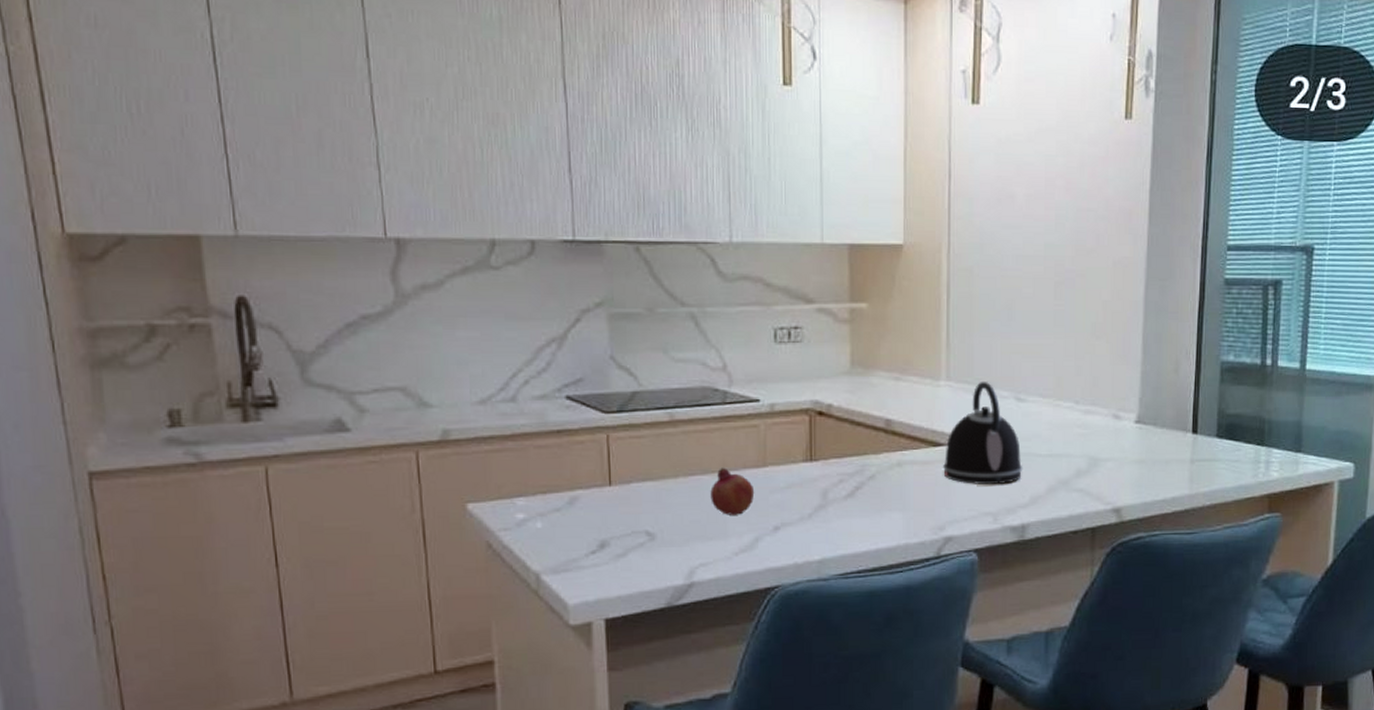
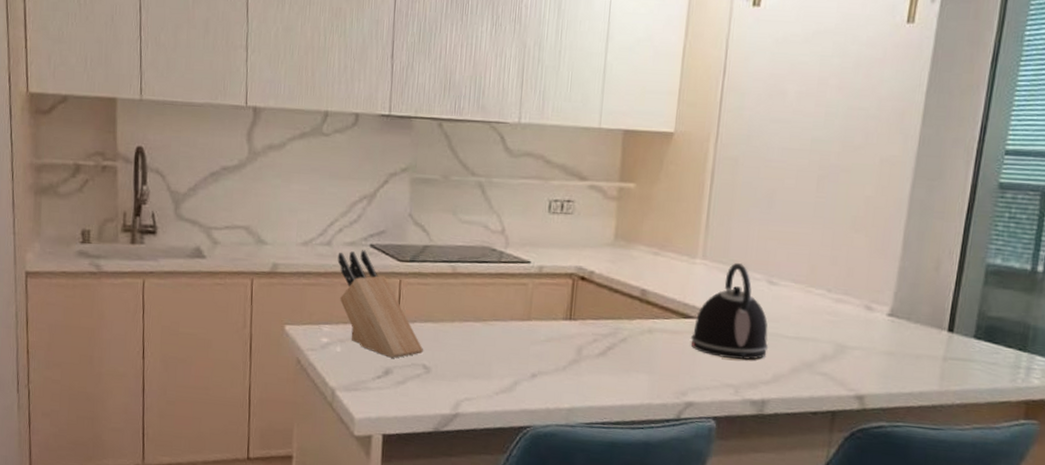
knife block: none [526,403,645,528] -> present [337,250,424,358]
fruit: present [710,468,755,515] -> none [480,317,518,360]

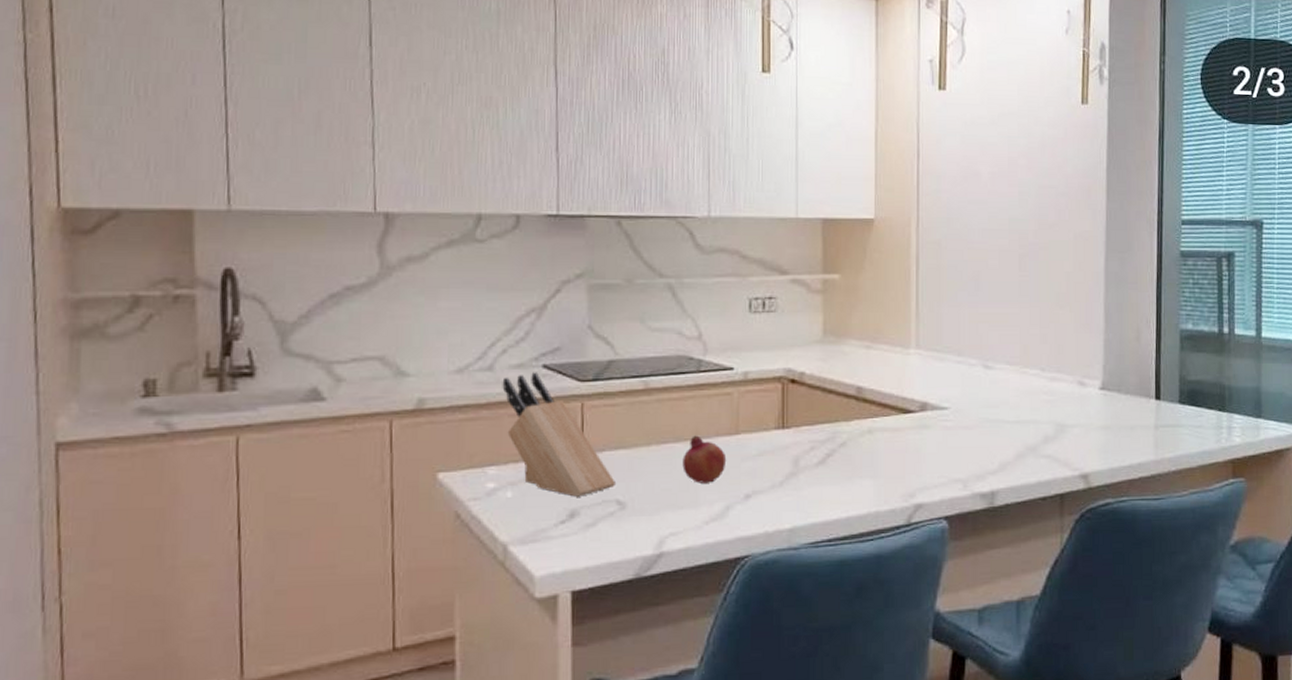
fruit: none [480,317,518,360] -> present [682,435,727,483]
kettle: present [691,262,769,361] -> none [913,349,992,452]

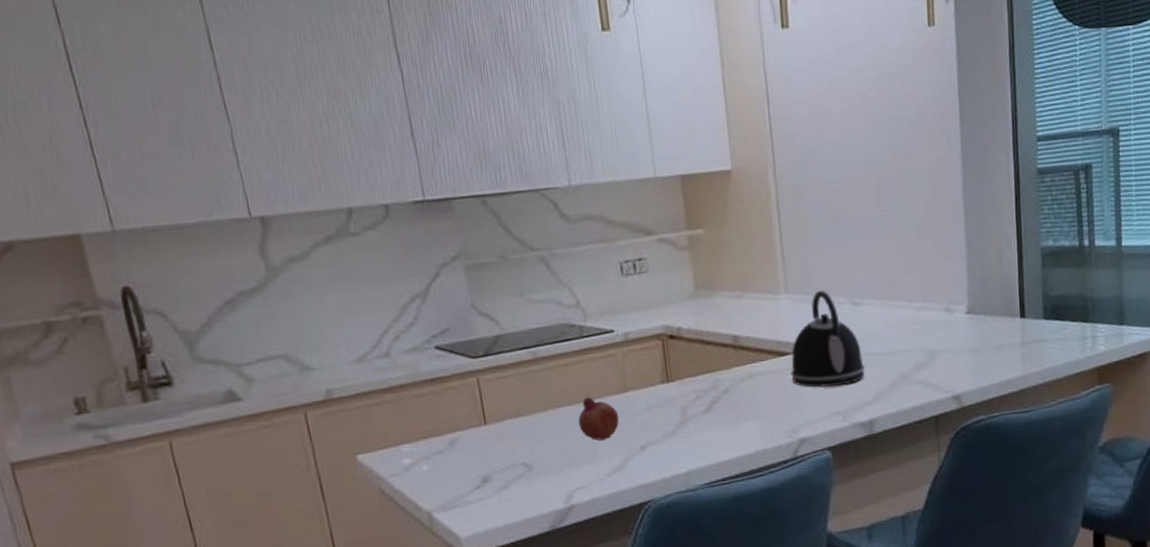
knife block: present [502,372,617,497] -> none [400,354,521,464]
kettle: none [913,349,992,452] -> present [791,290,866,388]

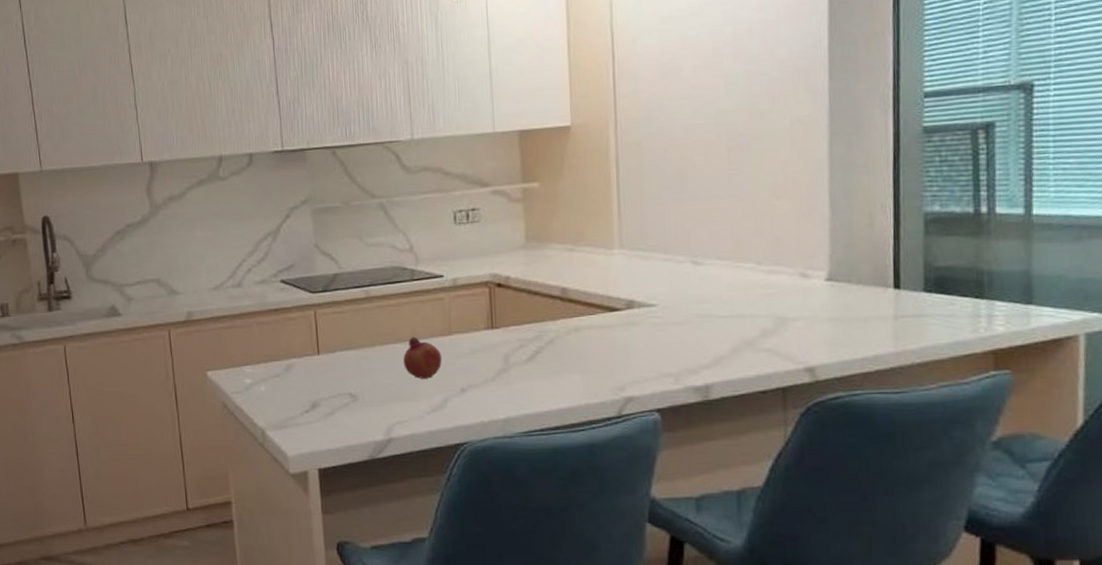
kettle: present [791,290,866,388] -> none [620,247,704,347]

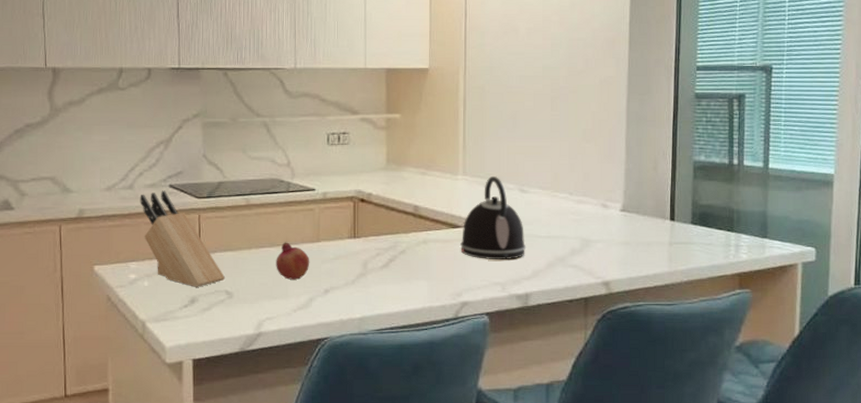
knife block: none [250,286,349,391] -> present [140,190,226,287]
kettle: none [620,247,704,347] -> present [460,175,526,260]

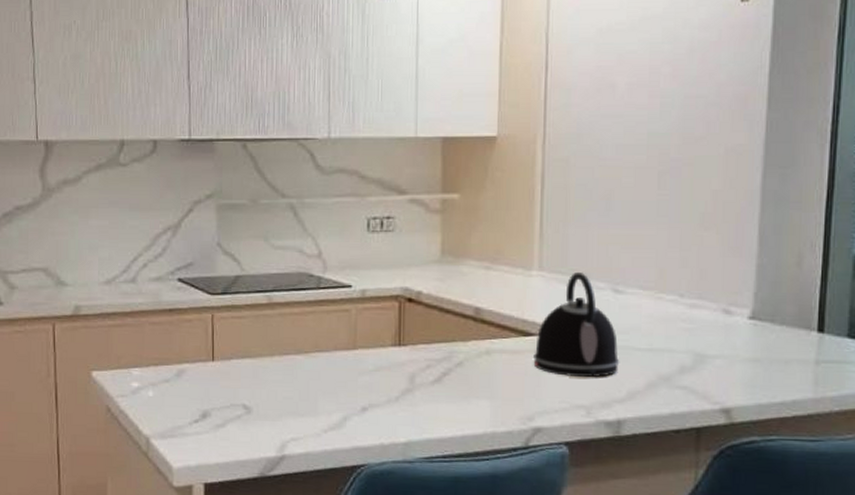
knife block: present [140,190,226,287] -> none [143,285,243,400]
fruit: present [276,242,310,280] -> none [303,349,345,394]

